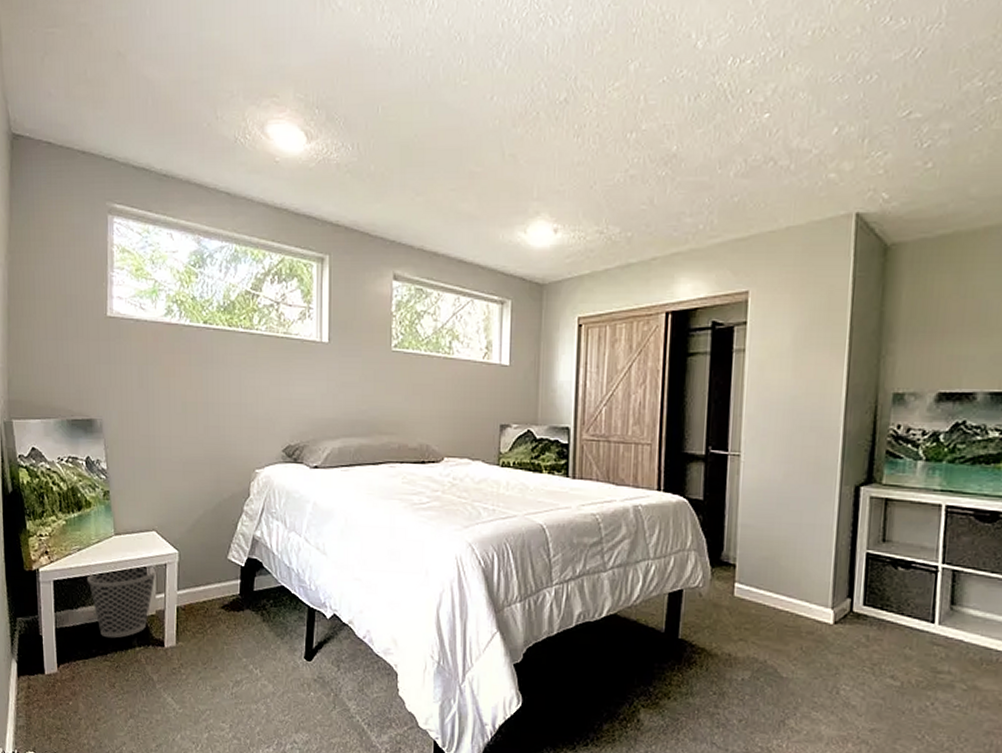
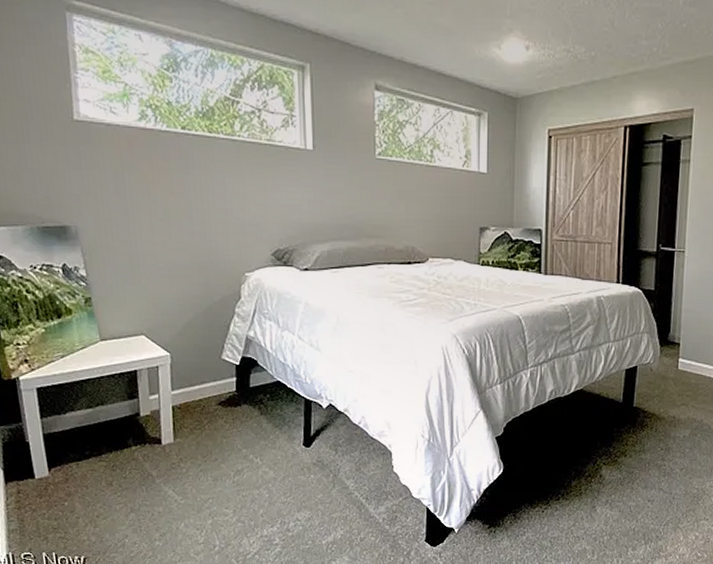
wastebasket: present [87,564,157,639] -> none [74,367,149,440]

